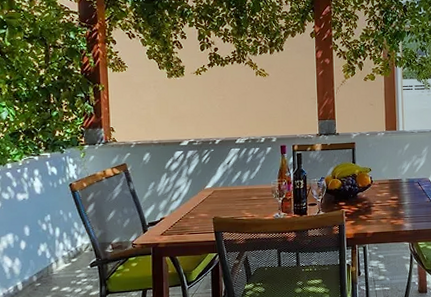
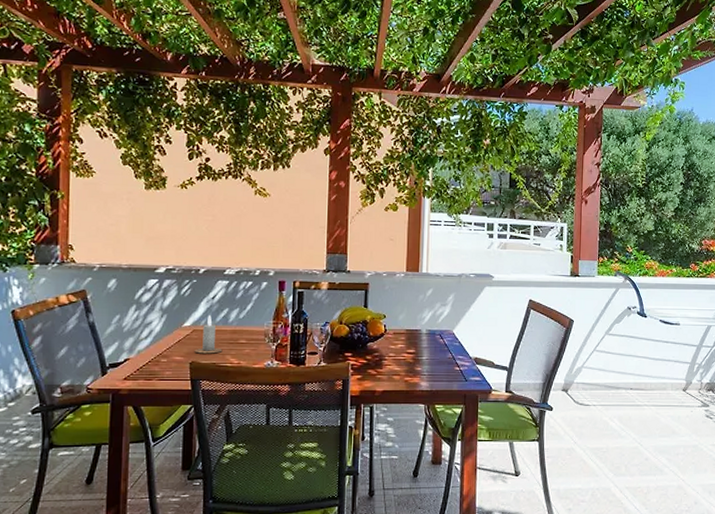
candle: none [216,178,239,210] -> present [194,315,223,354]

